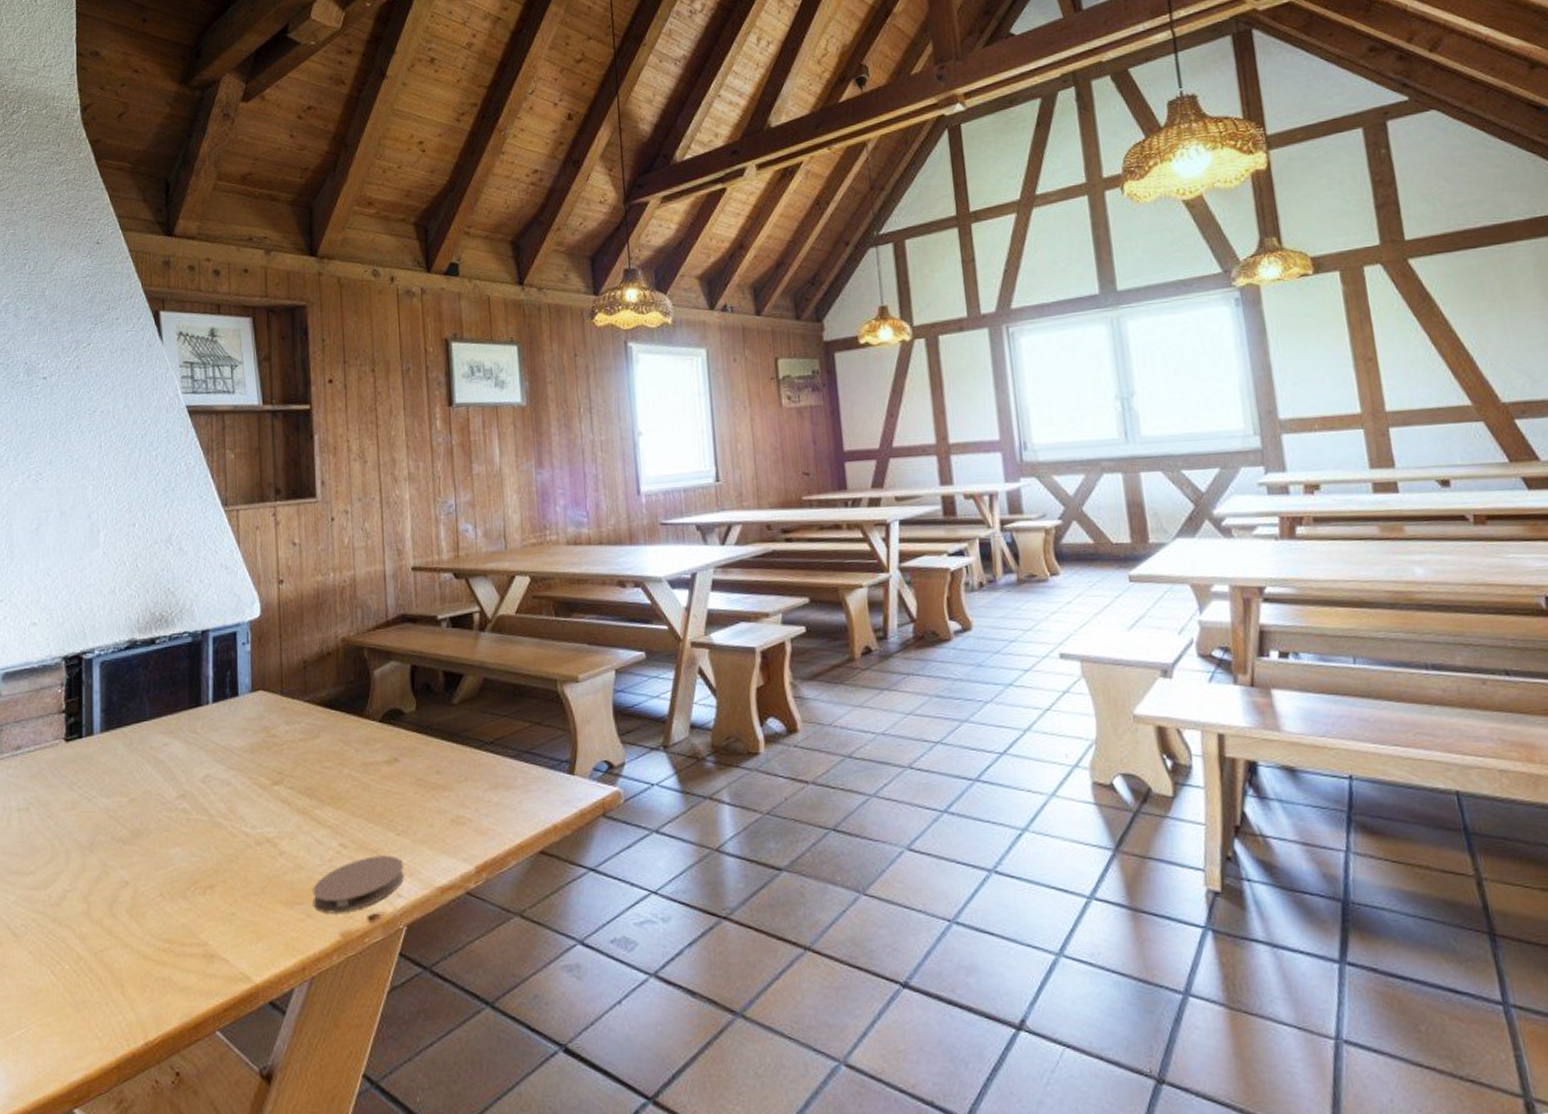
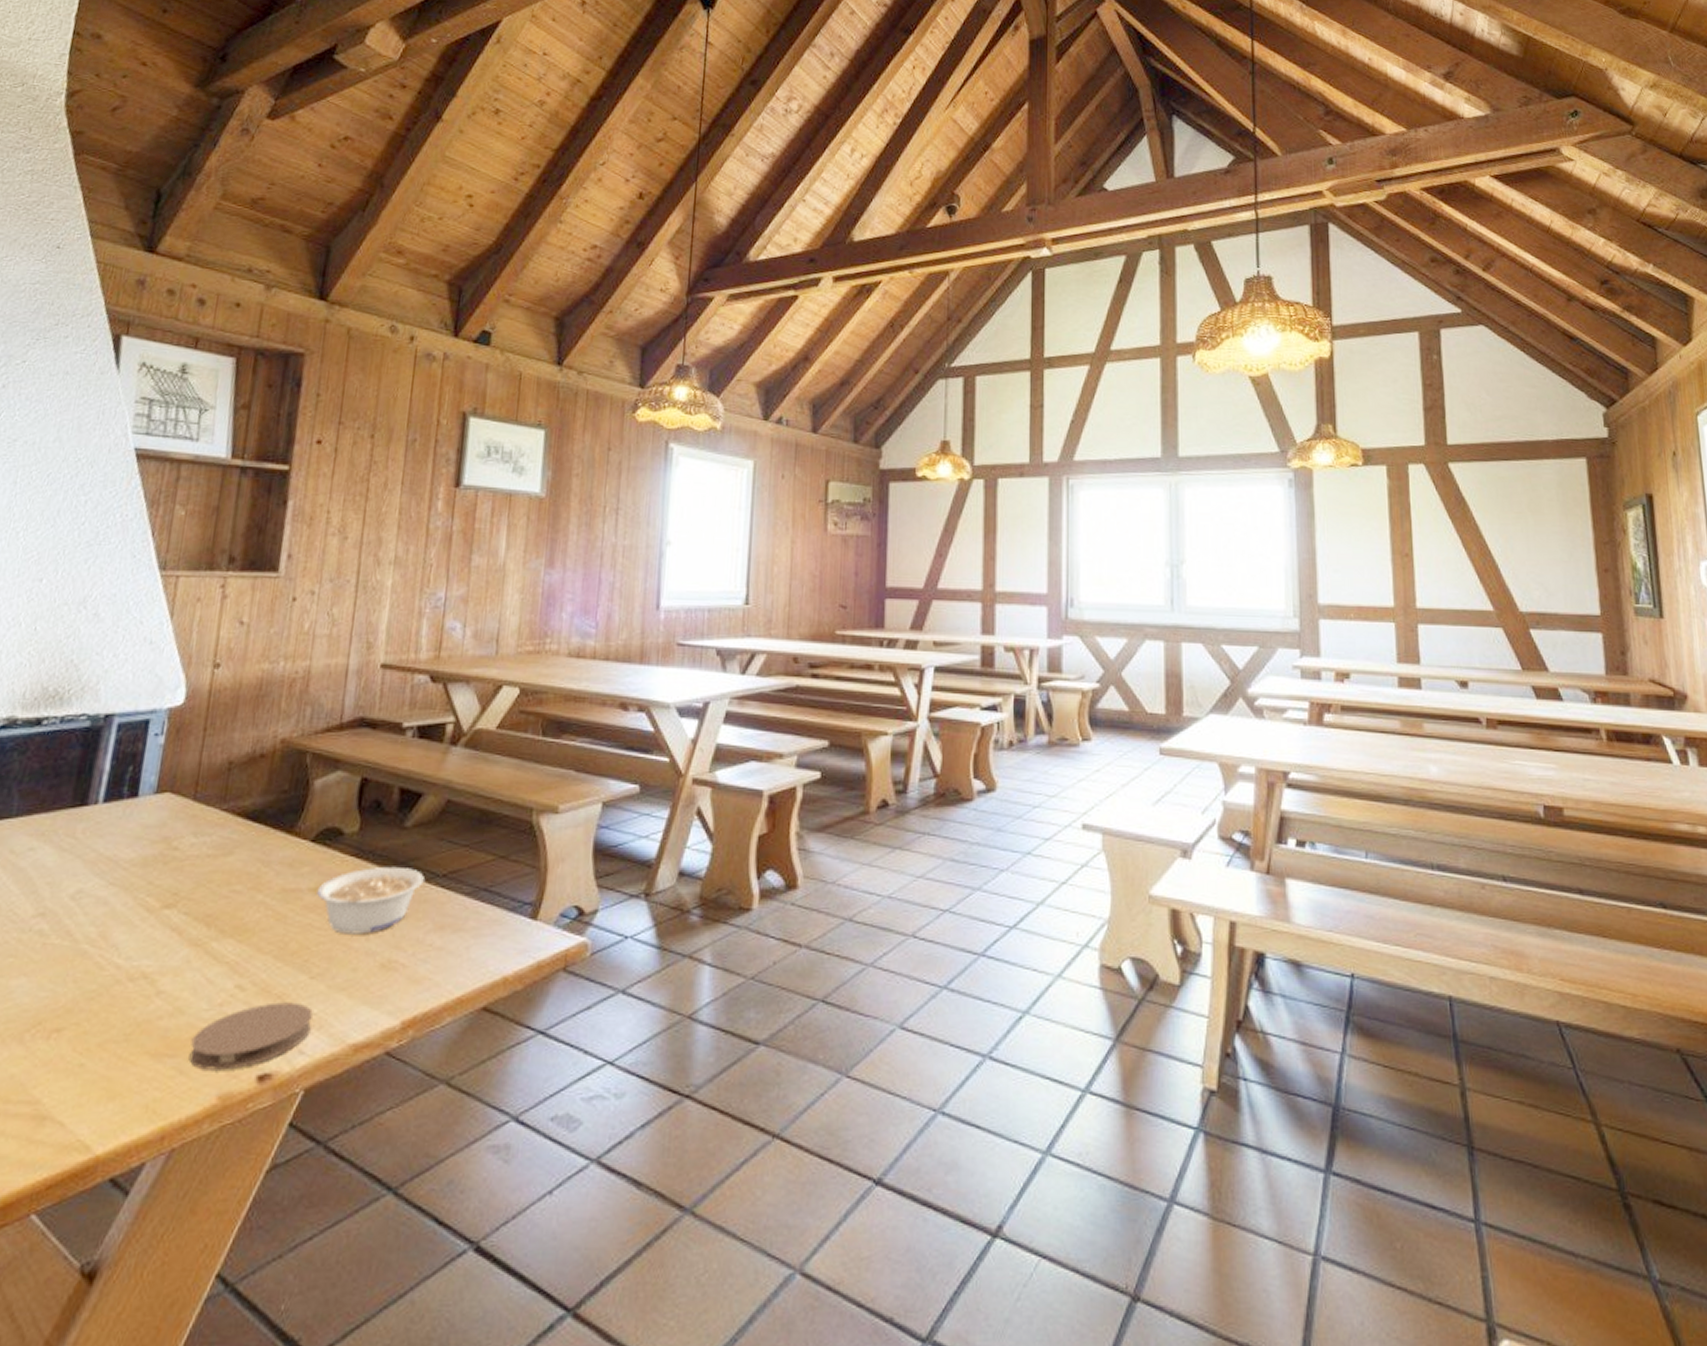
legume: none [391,737,475,797] -> present [317,866,424,935]

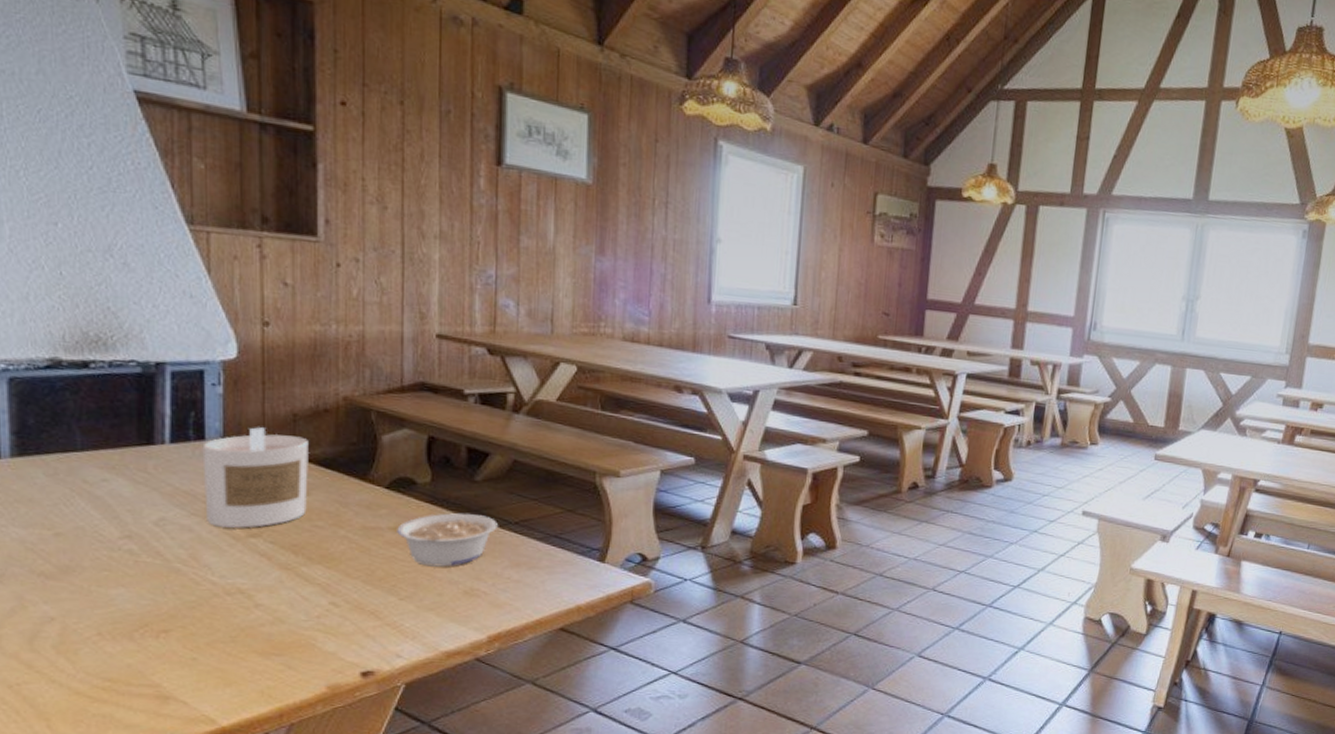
candle: none [124,779,240,898] -> present [202,427,308,528]
coaster: present [188,1002,313,1070] -> none [295,617,405,667]

